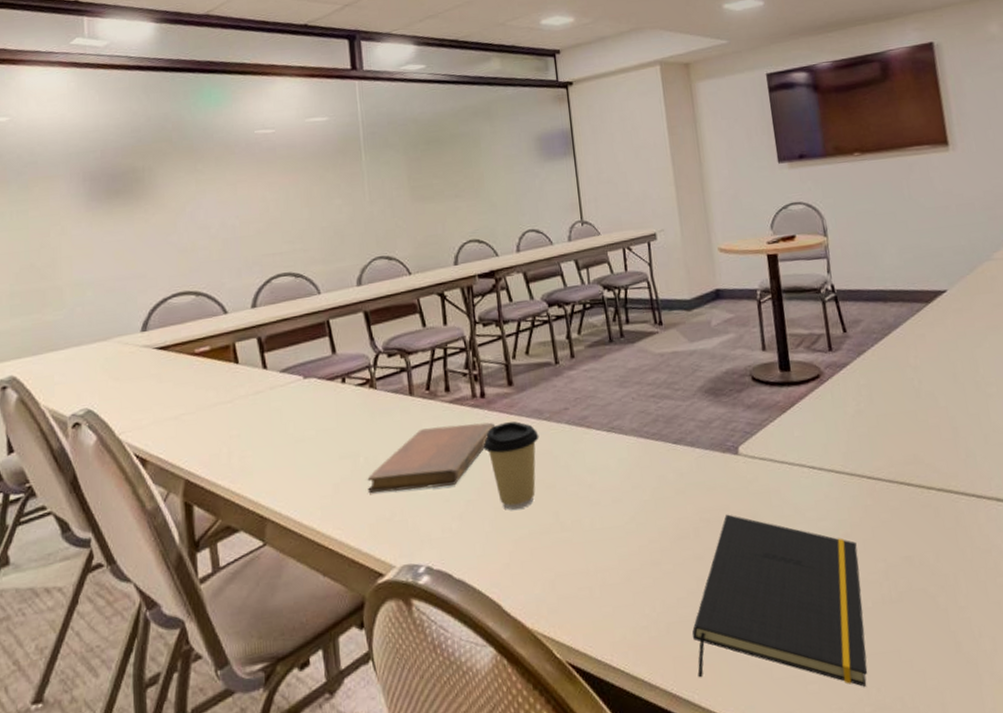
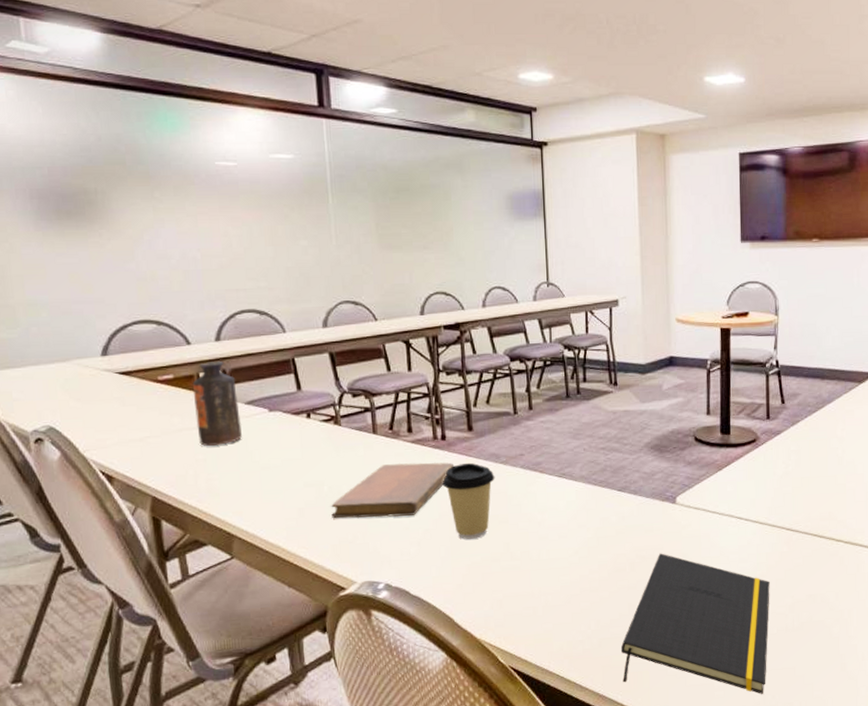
bottle: none [228,328,276,420] -> present [192,360,242,446]

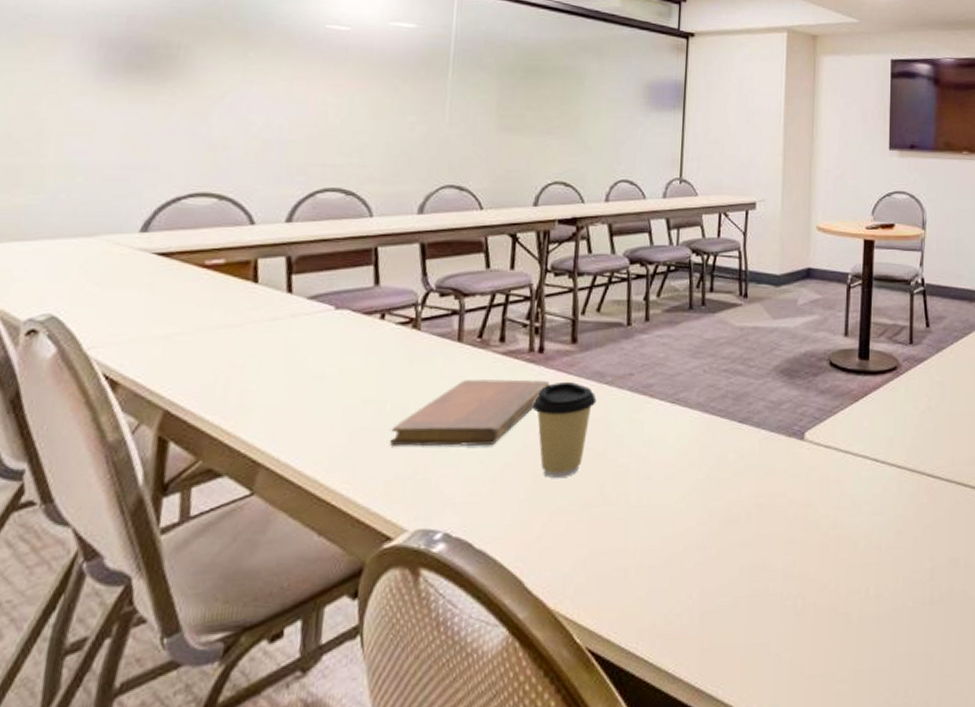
bottle: present [192,360,242,446] -> none [240,245,302,348]
notepad: present [621,553,770,694] -> none [725,501,907,688]

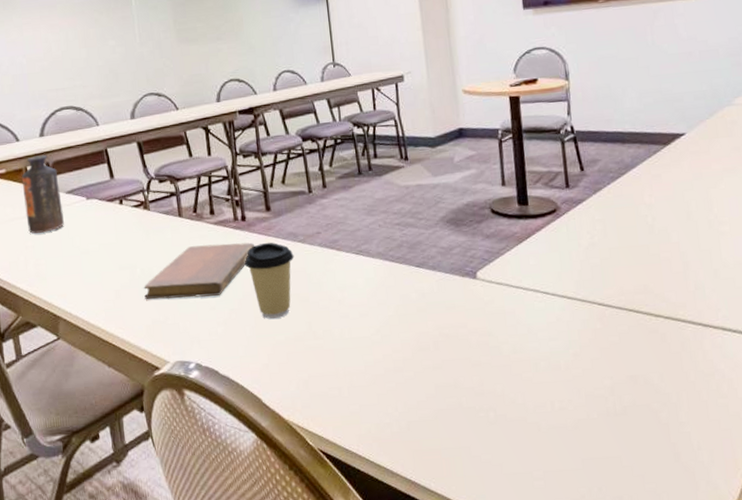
bottle: none [240,245,302,348] -> present [21,154,64,234]

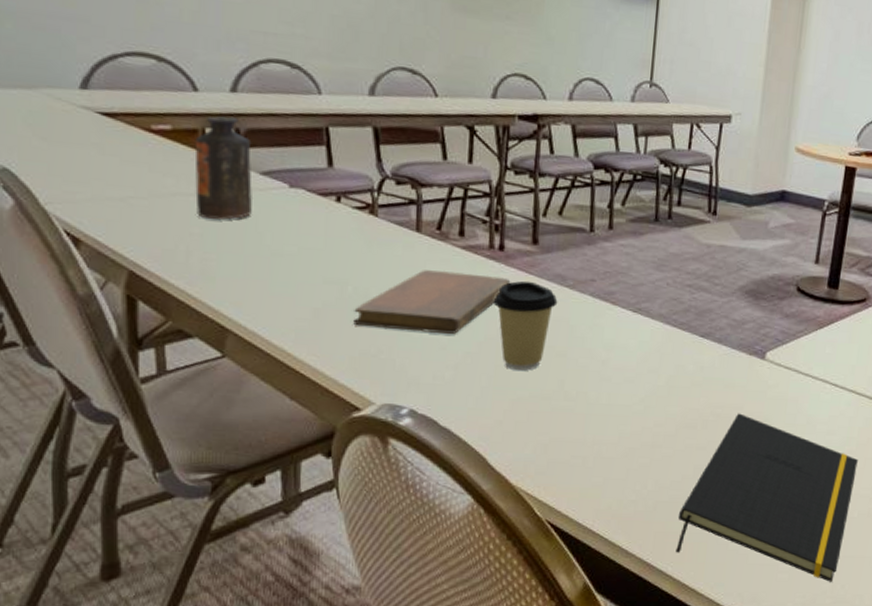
notepad: none [430,331,590,486] -> present [675,413,858,582]

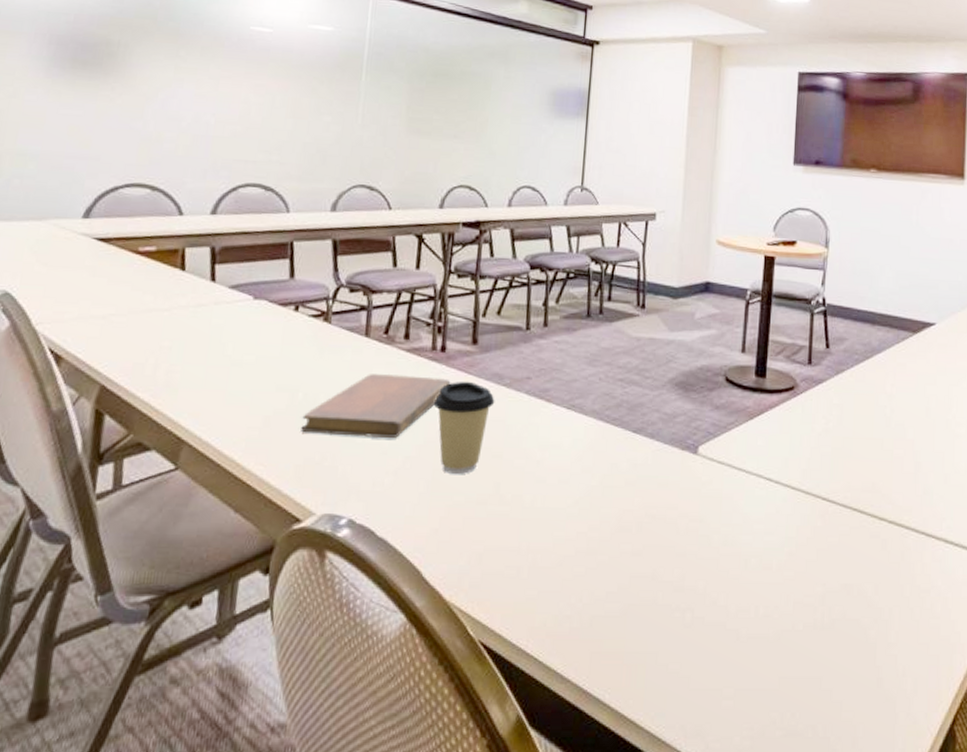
bottle: present [194,116,252,220] -> none [168,236,224,332]
notepad: present [675,413,858,582] -> none [613,513,799,710]

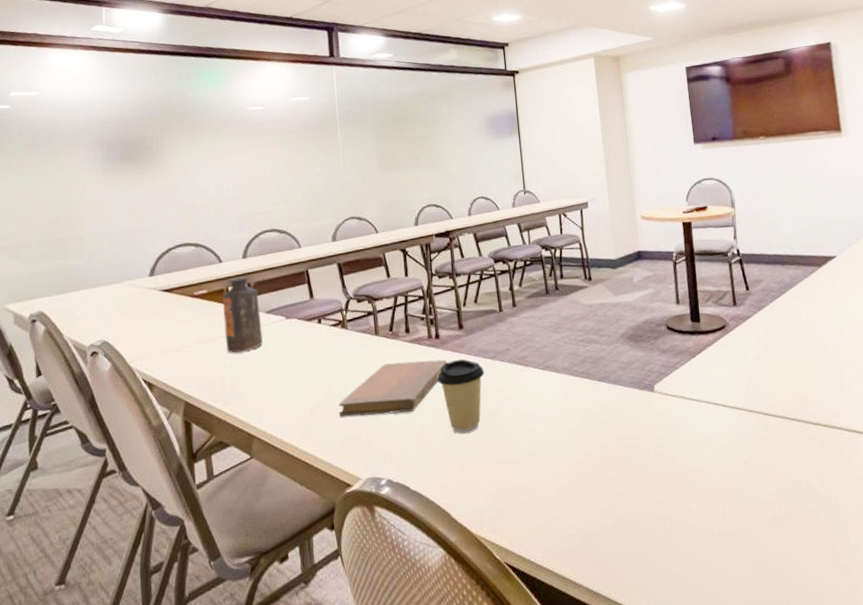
bottle: none [168,236,224,332] -> present [222,275,263,353]

